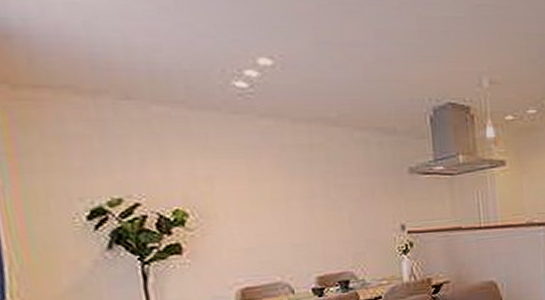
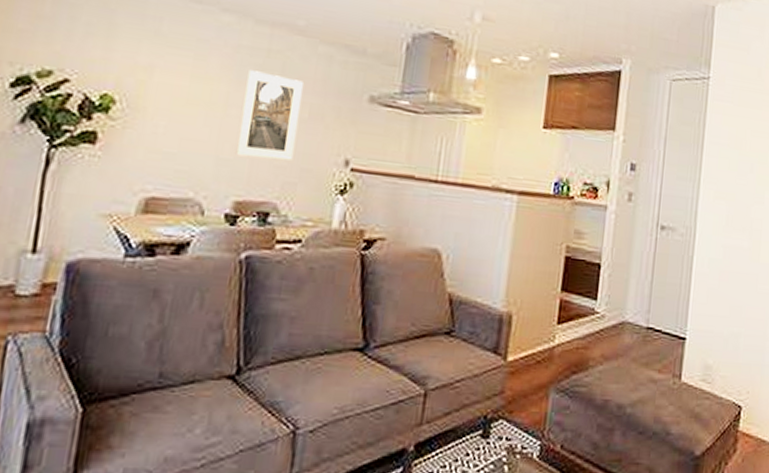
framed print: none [298,164,357,240] -> present [235,70,303,160]

